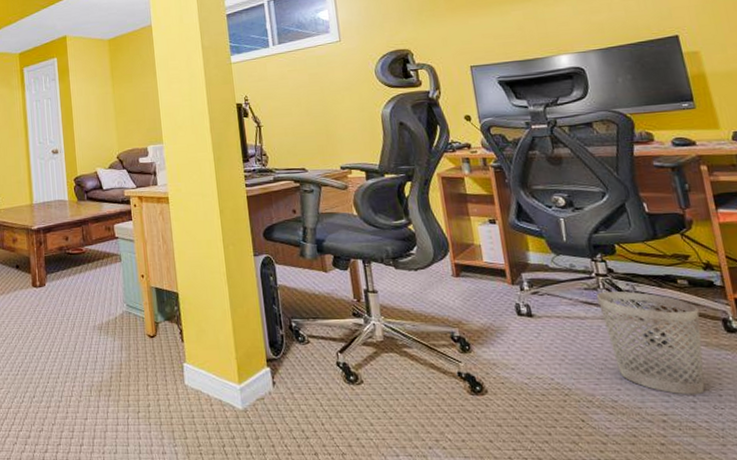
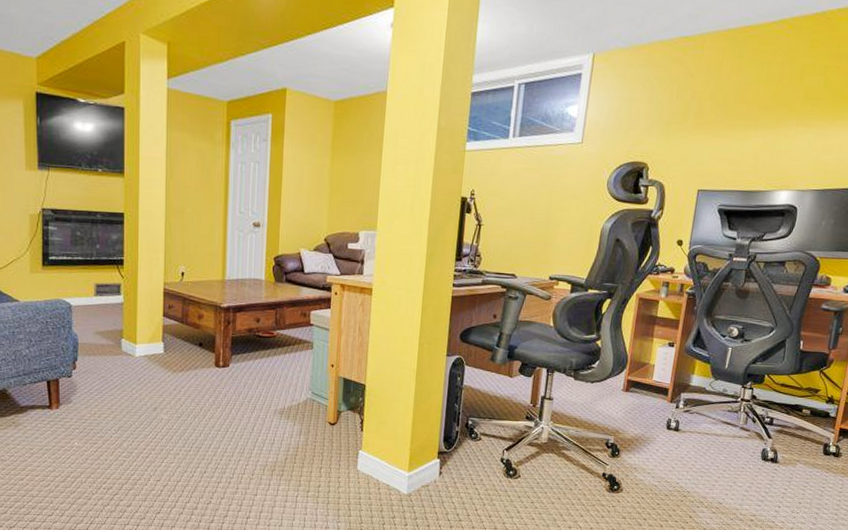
wastebasket: present [596,291,705,395] -> none [731,415,810,502]

